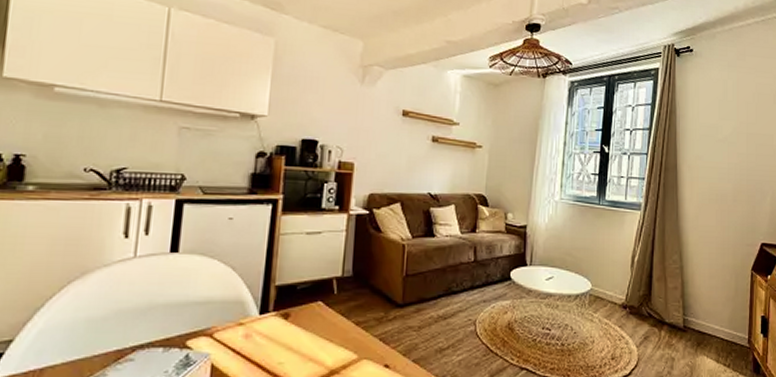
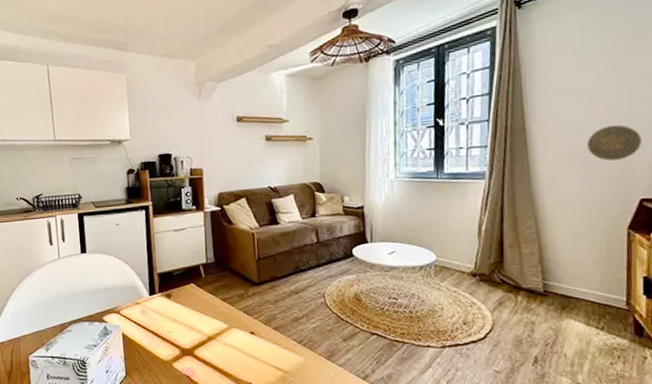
decorative plate: none [724,173,764,206] -> present [587,124,642,161]

